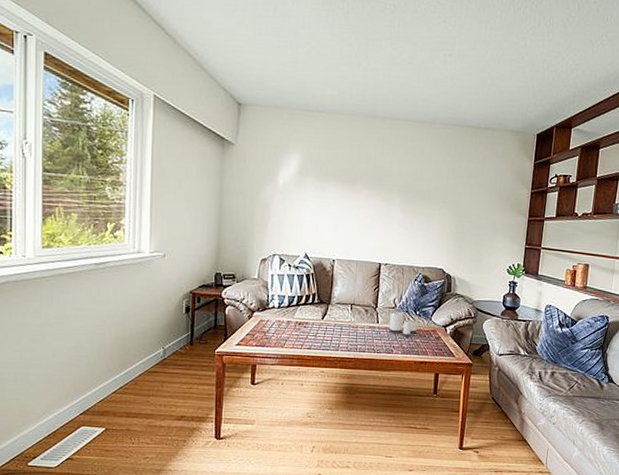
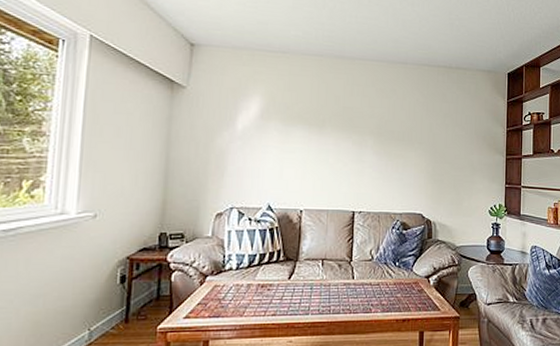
candle: present [389,311,417,337] -> none [366,264,397,292]

